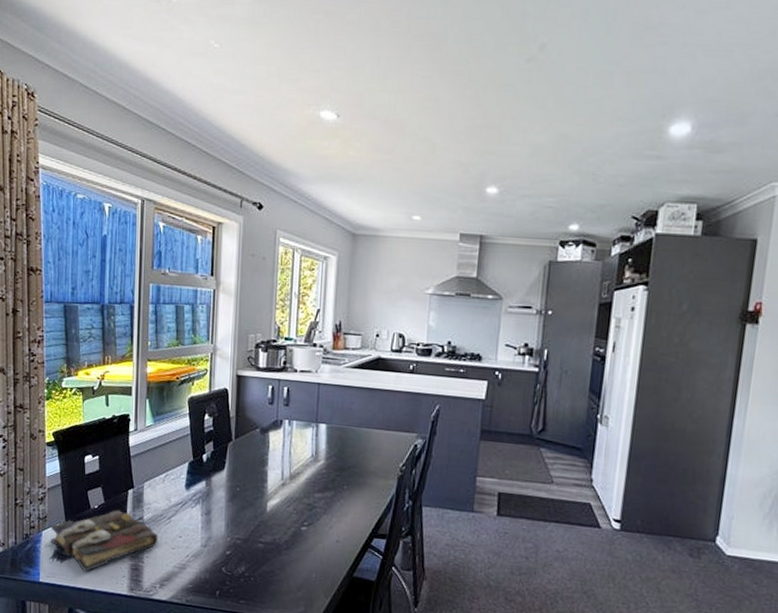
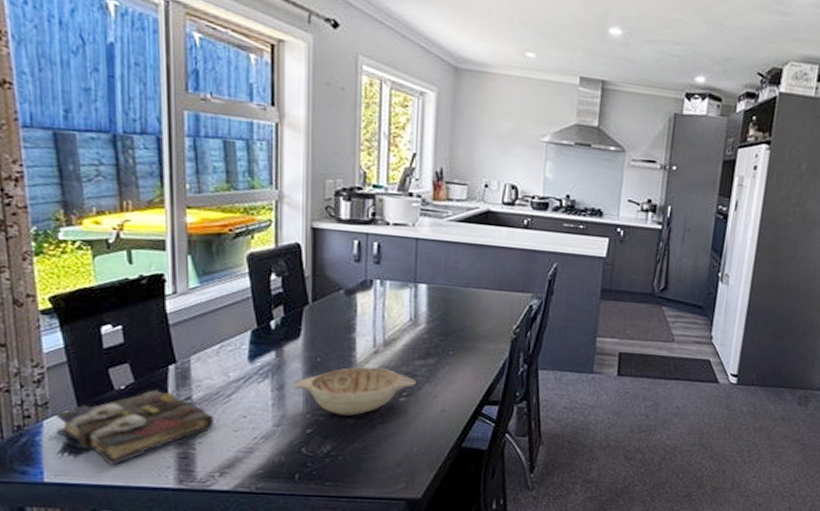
decorative bowl: none [218,497,315,541] -> present [293,366,416,416]

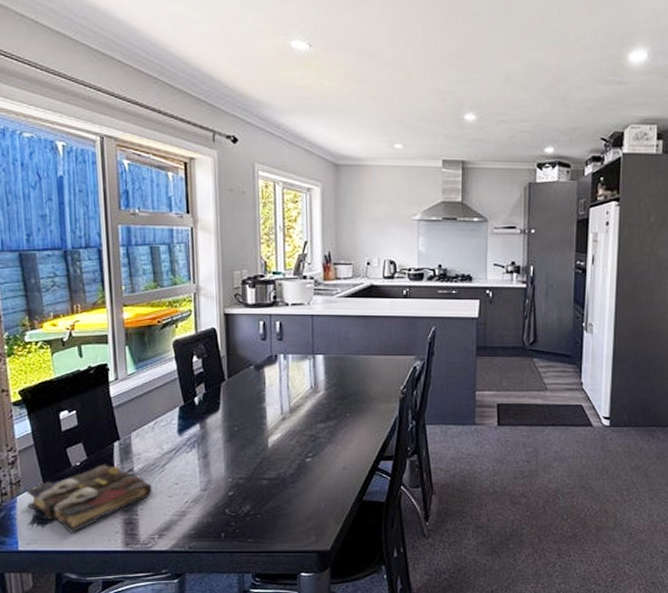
decorative bowl: present [293,366,416,416] -> none [216,432,319,477]

